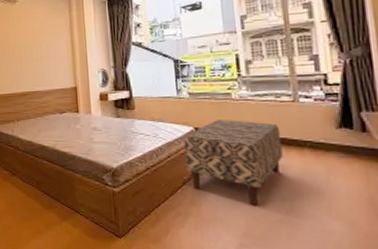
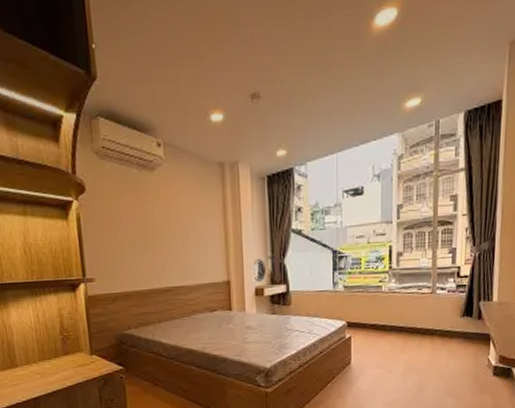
bench: present [183,120,283,207] -> none [336,312,419,392]

